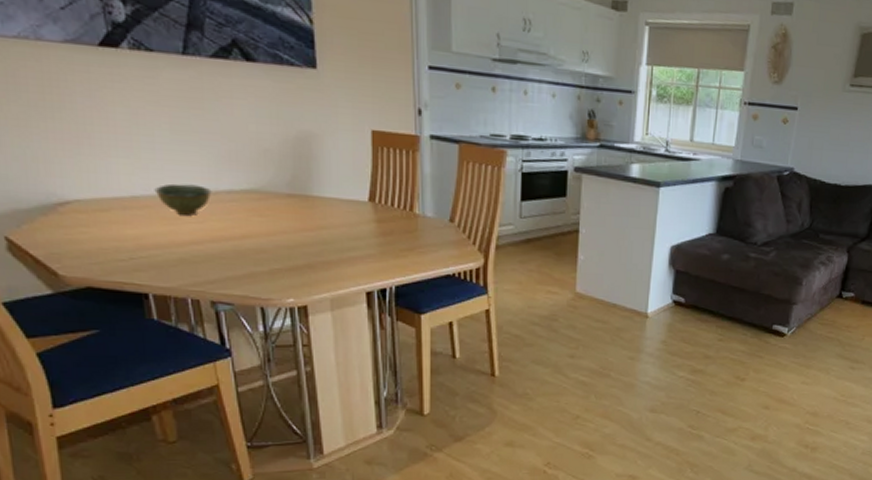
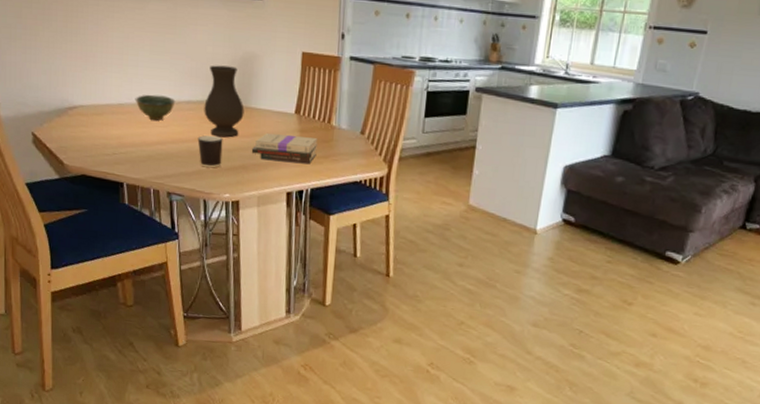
mug: none [245,230,281,270] -> present [197,135,223,168]
vase: none [251,146,305,233] -> present [204,65,245,138]
books: none [317,224,399,257] -> present [251,132,318,163]

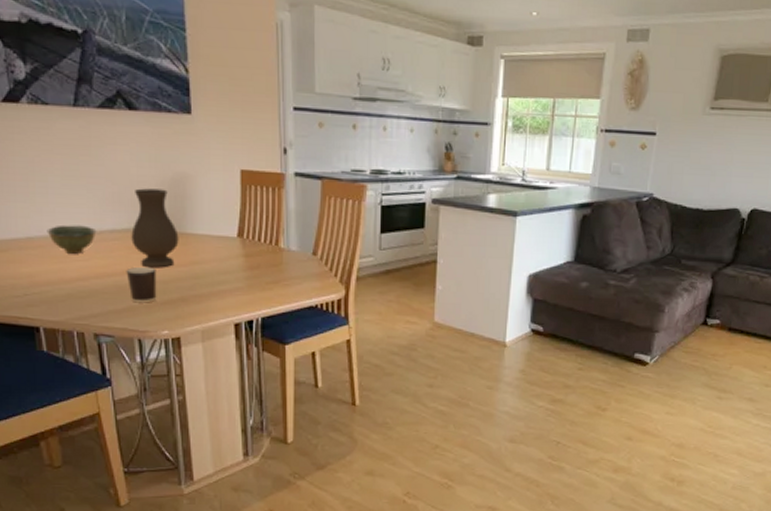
books: present [251,132,318,163] -> none [190,259,265,290]

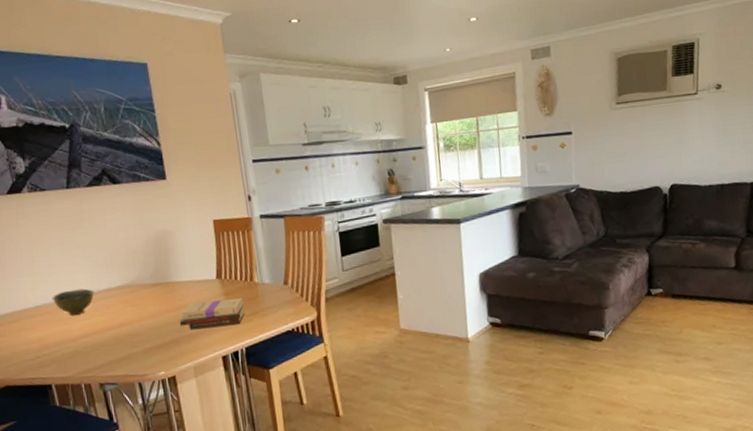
mug: present [126,266,157,303] -> none [122,316,152,351]
vase: present [131,188,179,268] -> none [124,247,166,318]
books: none [190,259,265,290] -> present [179,298,245,329]

